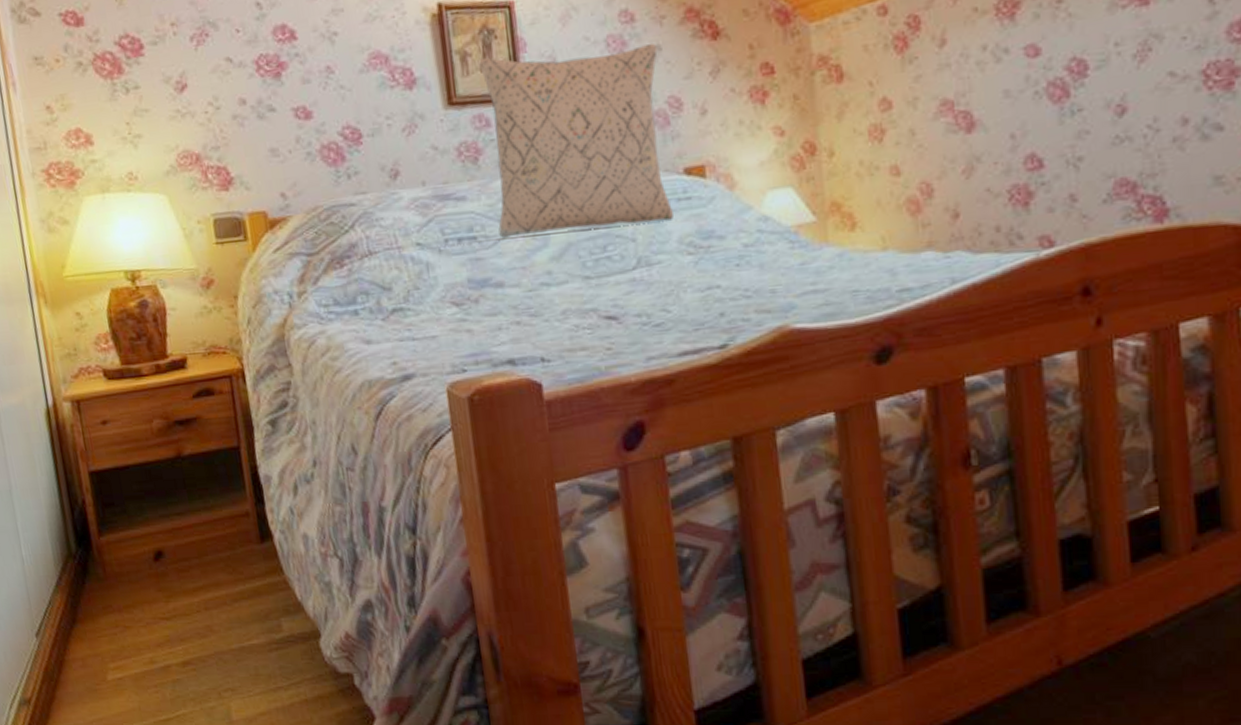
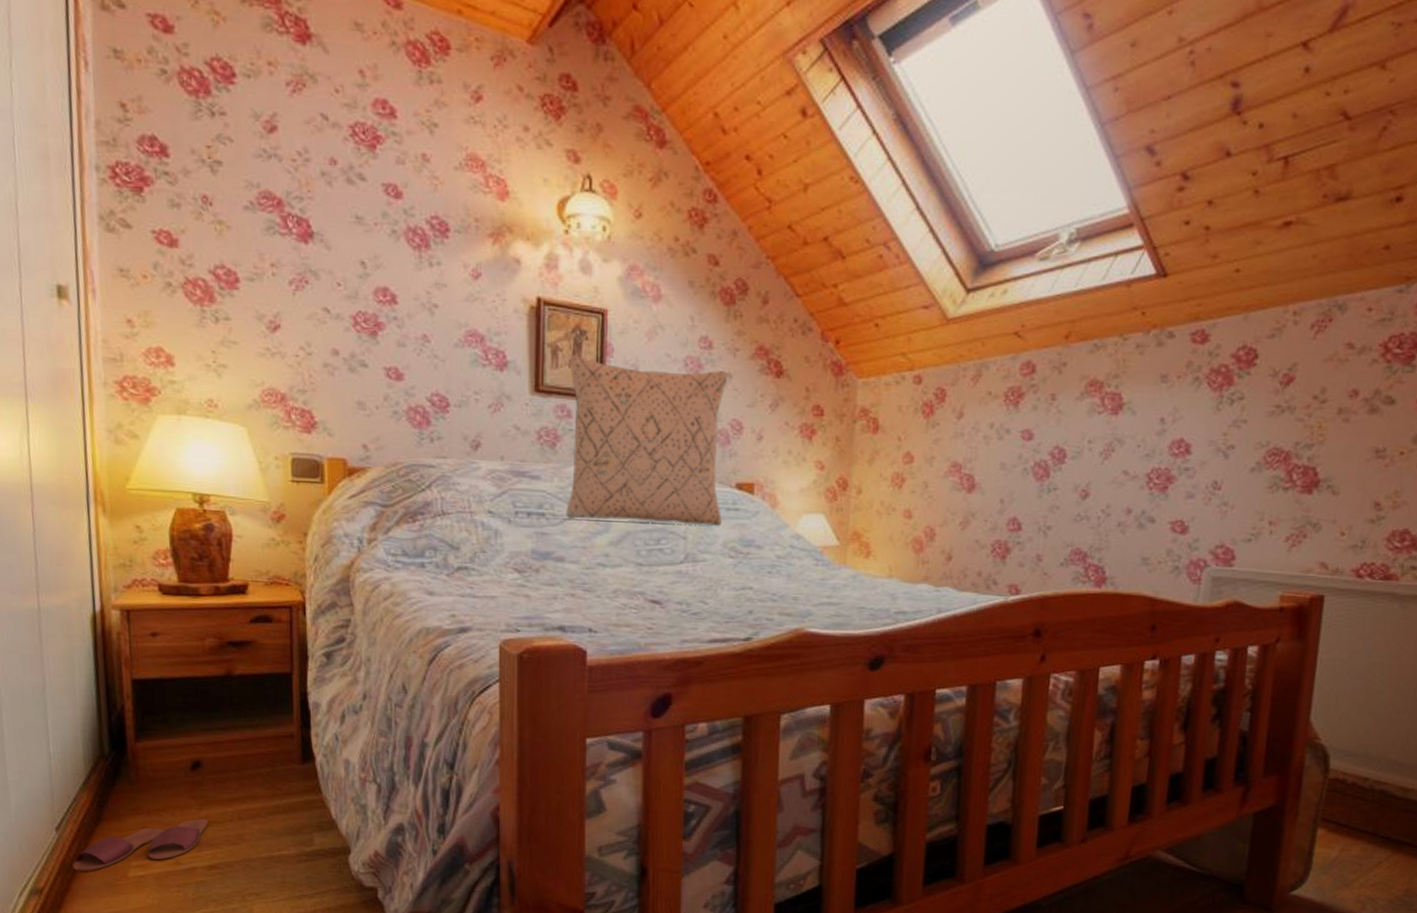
slippers: none [55,612,177,679] -> present [73,818,208,872]

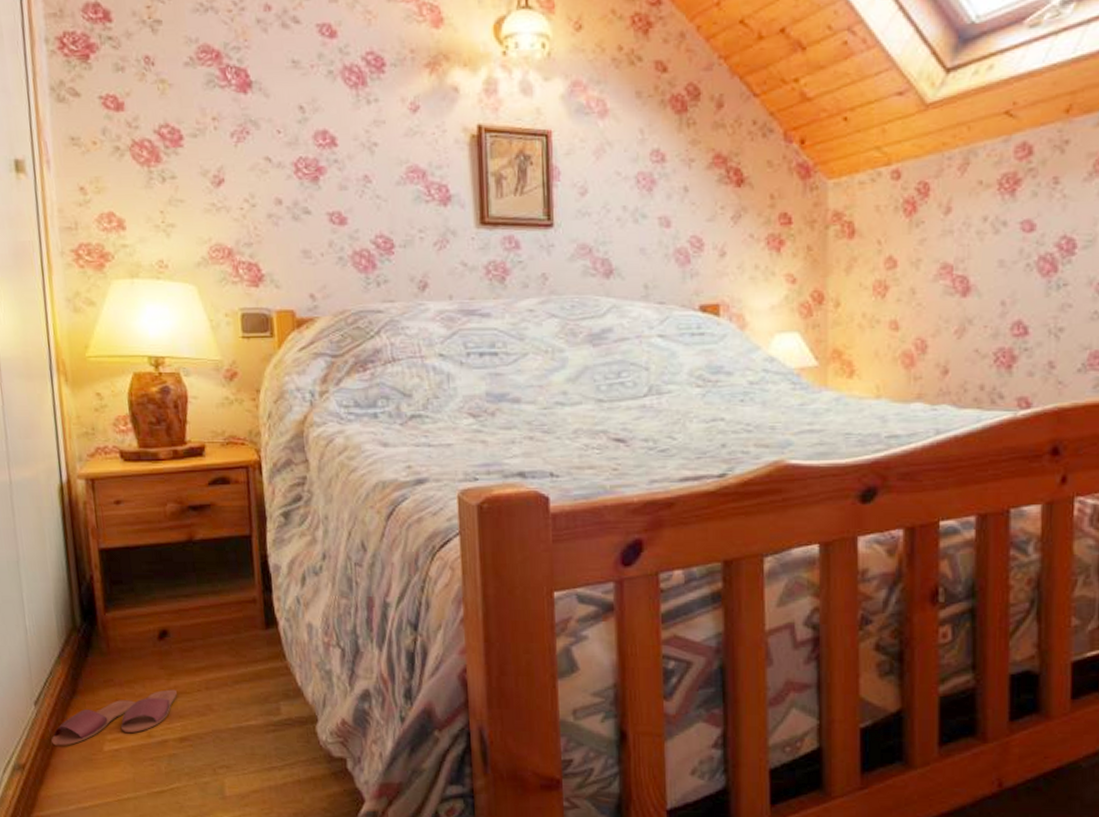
pillow: present [566,354,728,526] -> none [513,182,686,356]

